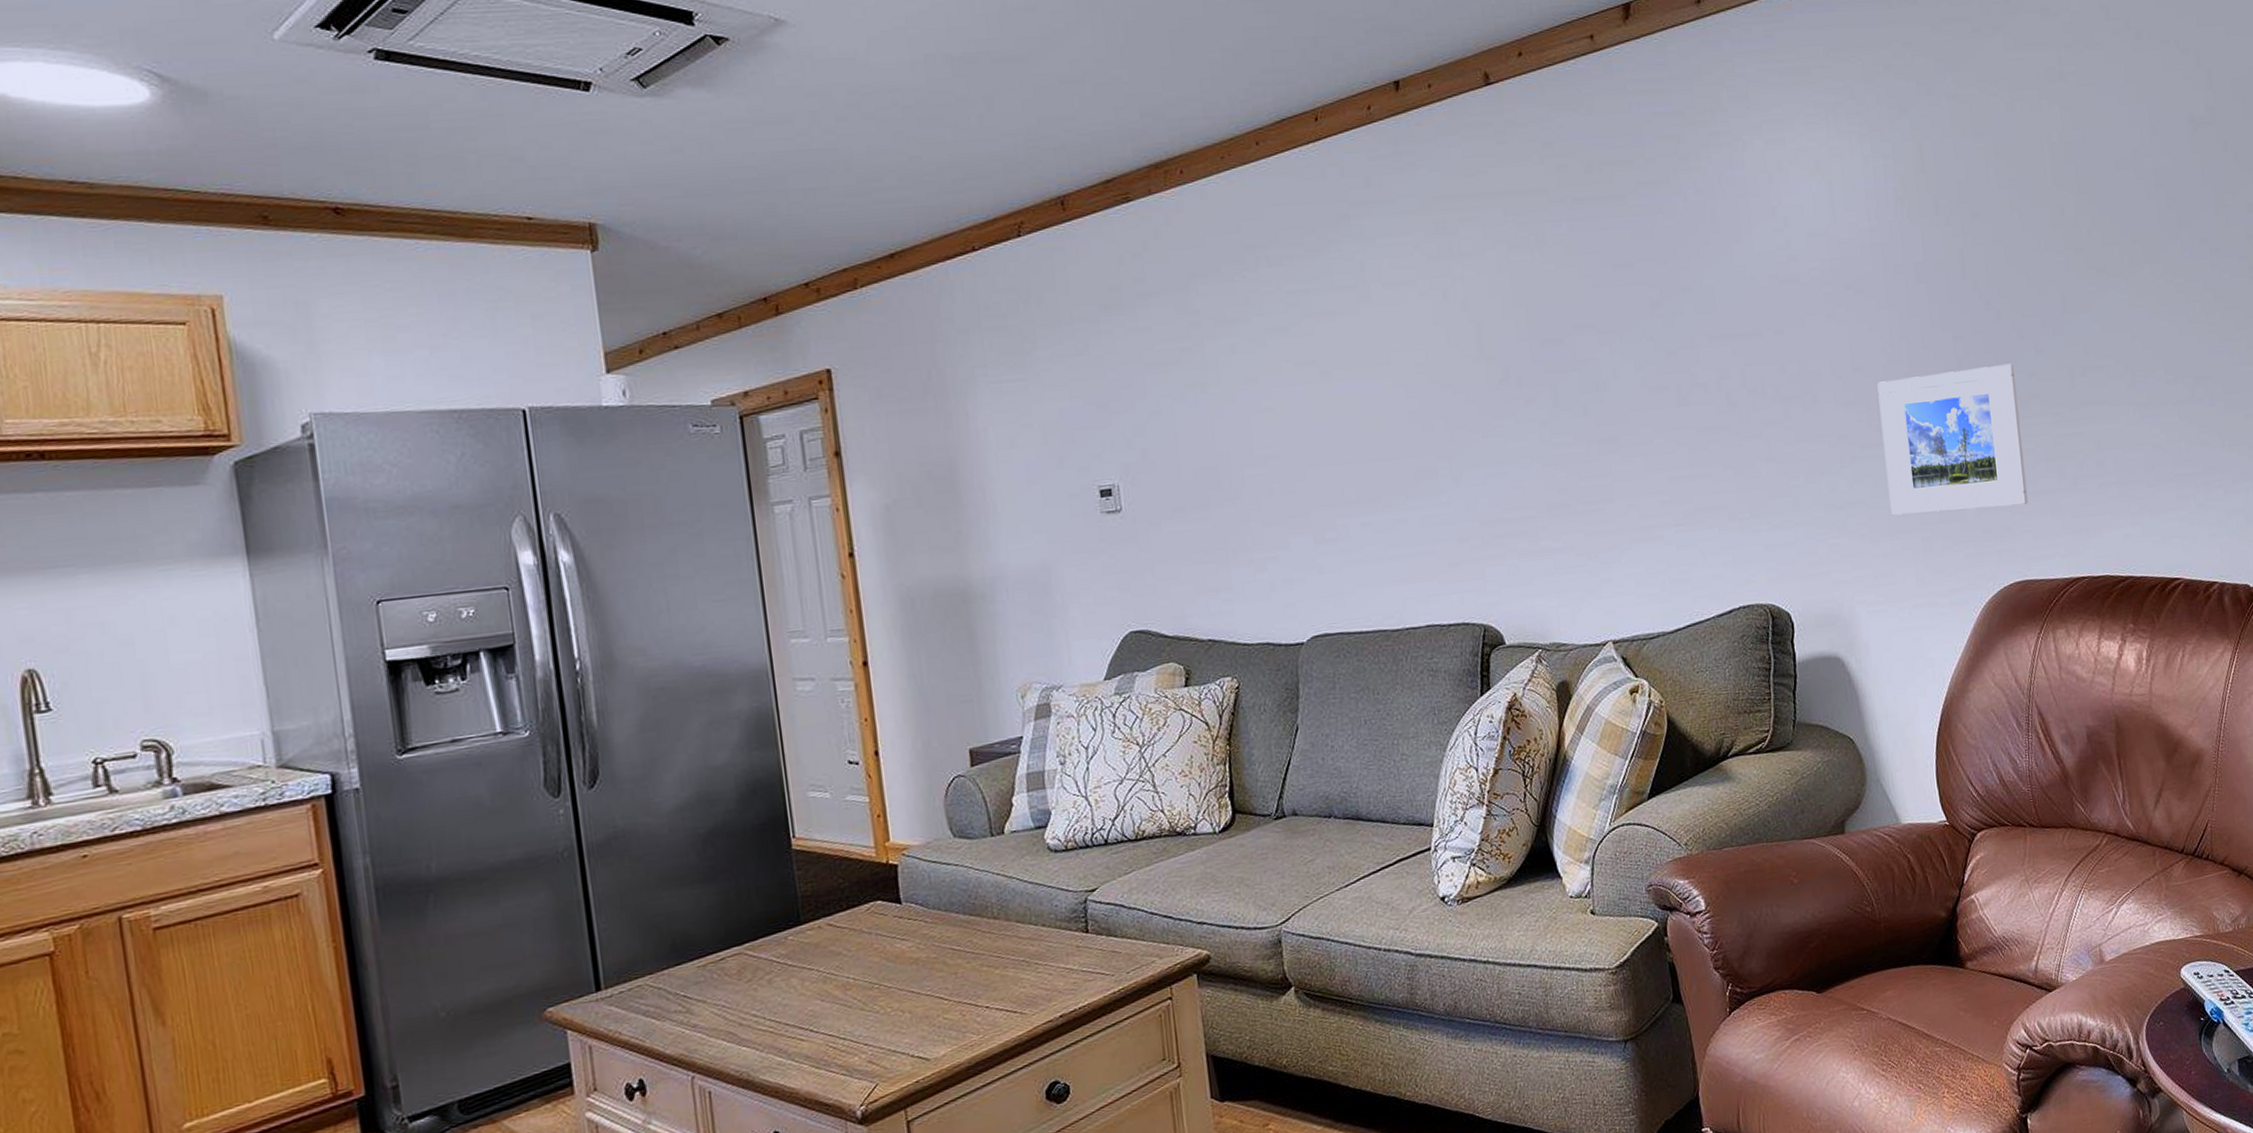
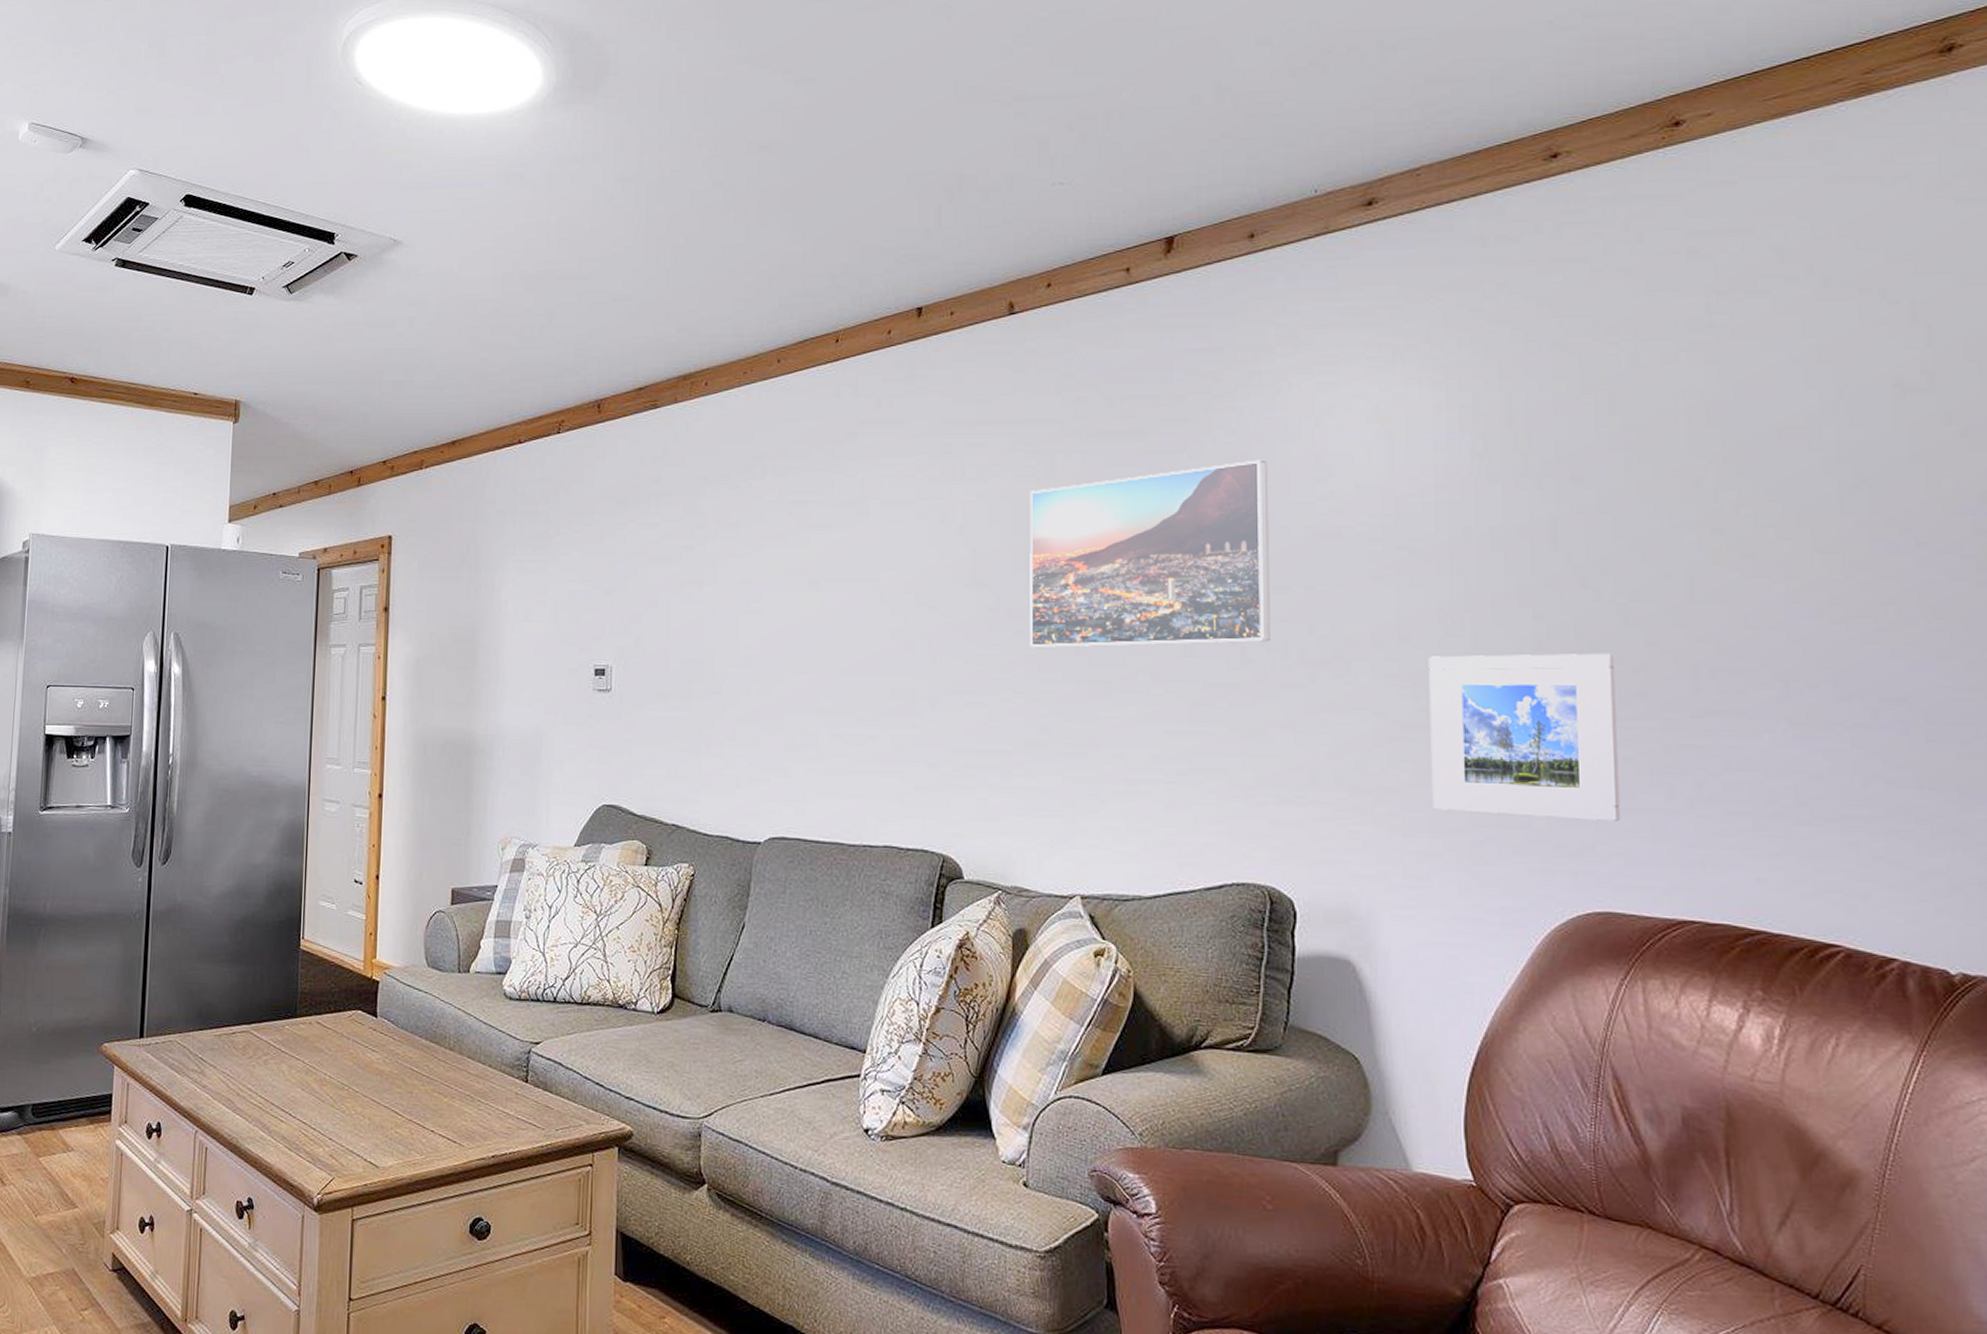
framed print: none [1525,215,1750,414] -> present [1030,459,1271,648]

